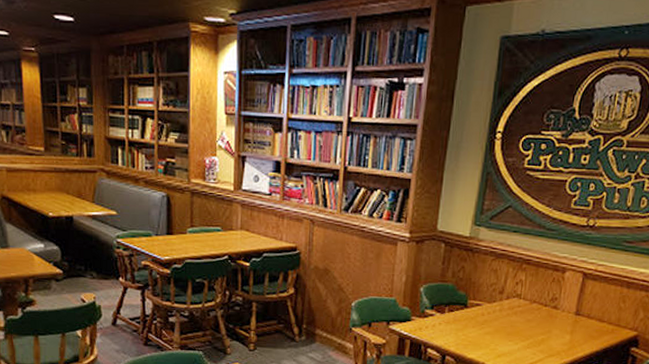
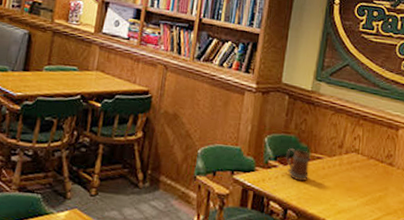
beer mug: none [442,297,468,329] -> present [285,148,310,182]

